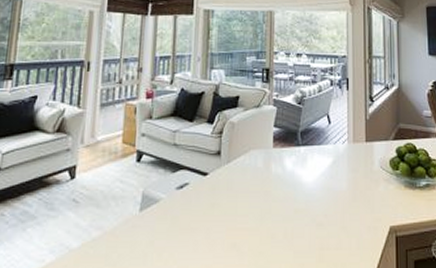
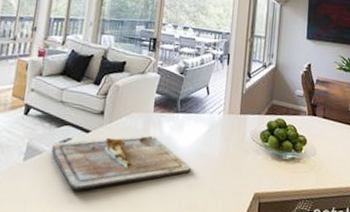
cutting board: none [168,173,319,238] -> present [51,135,191,190]

